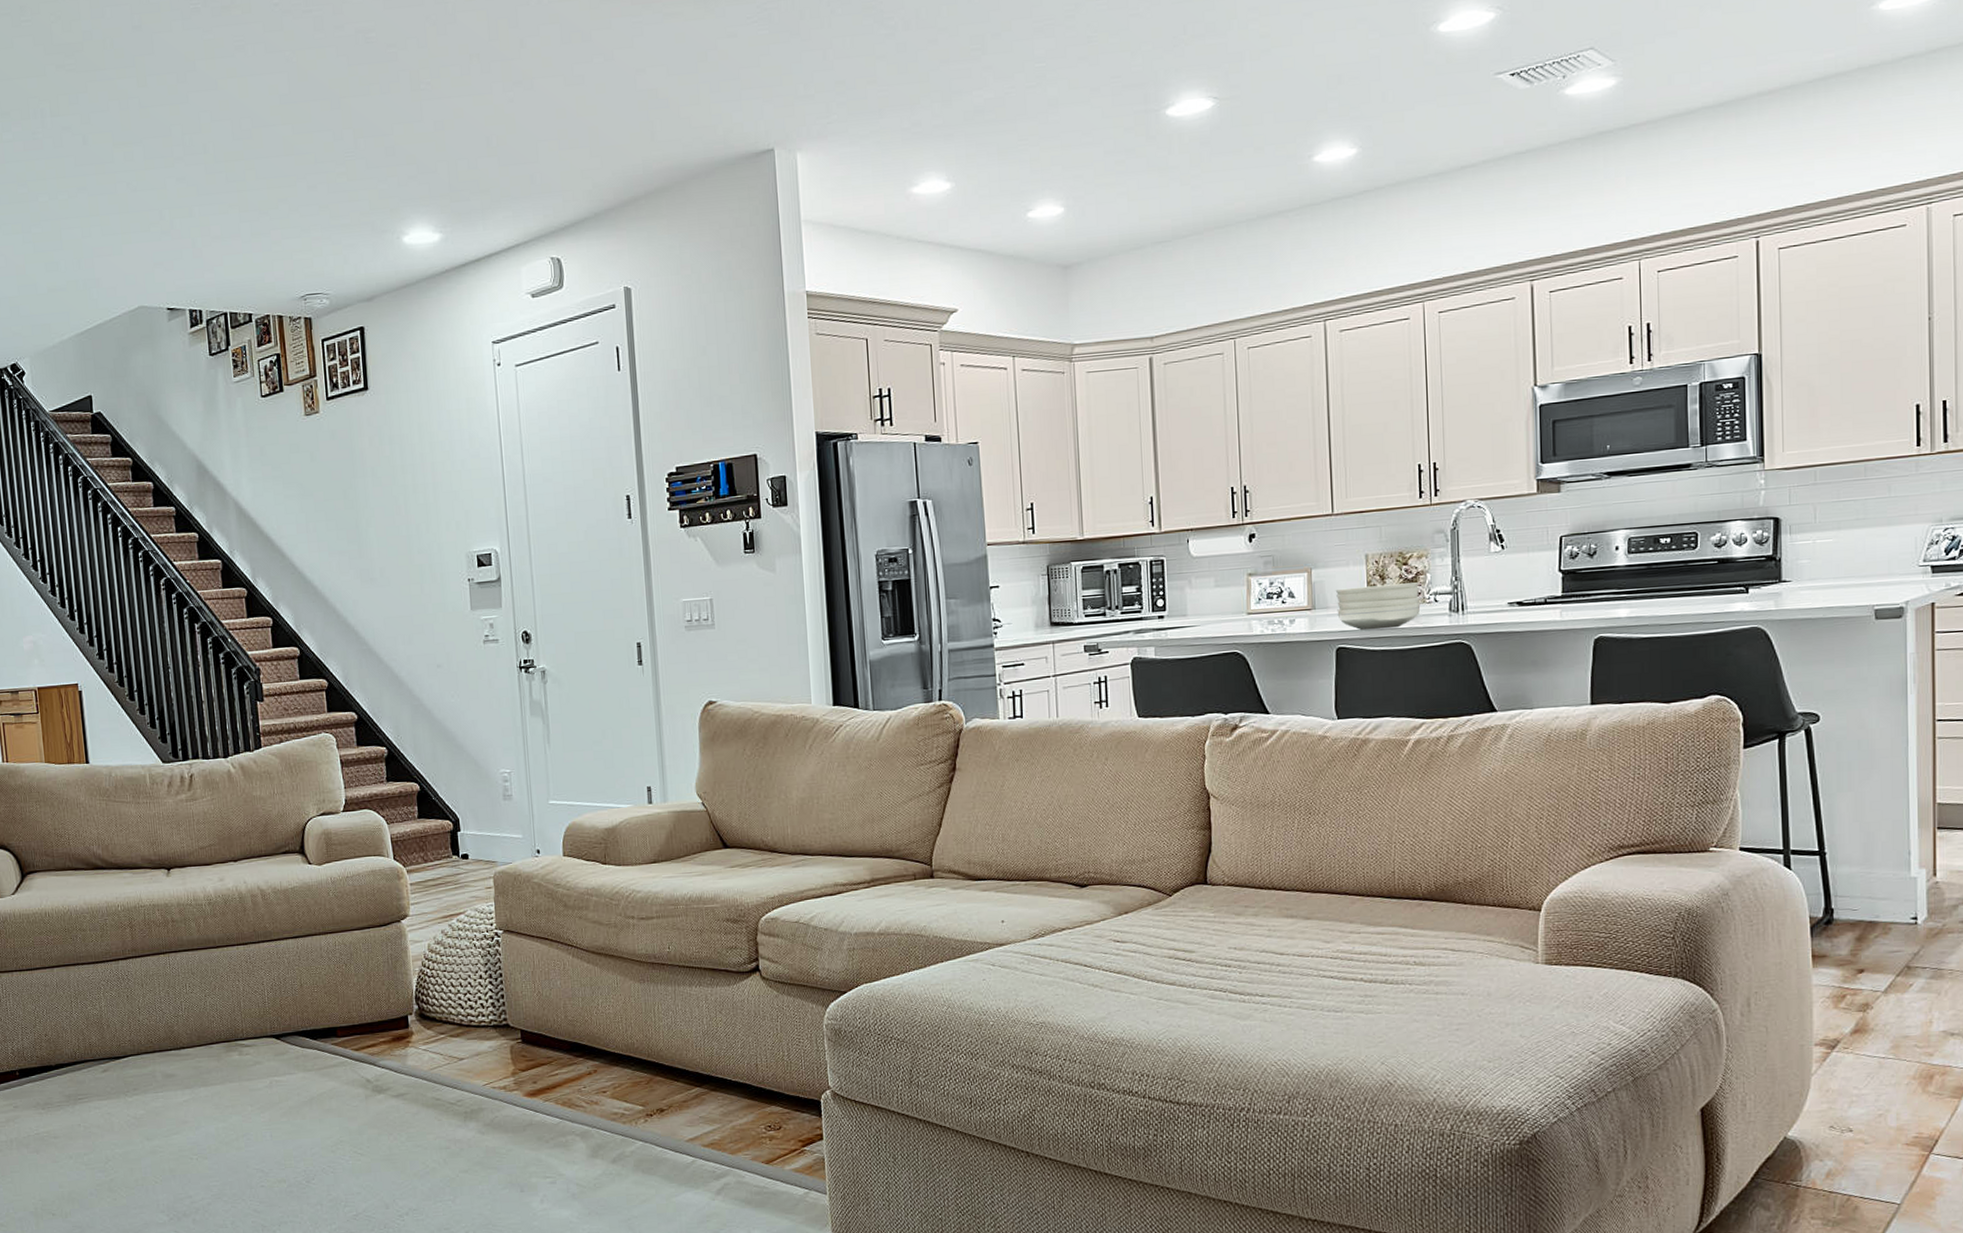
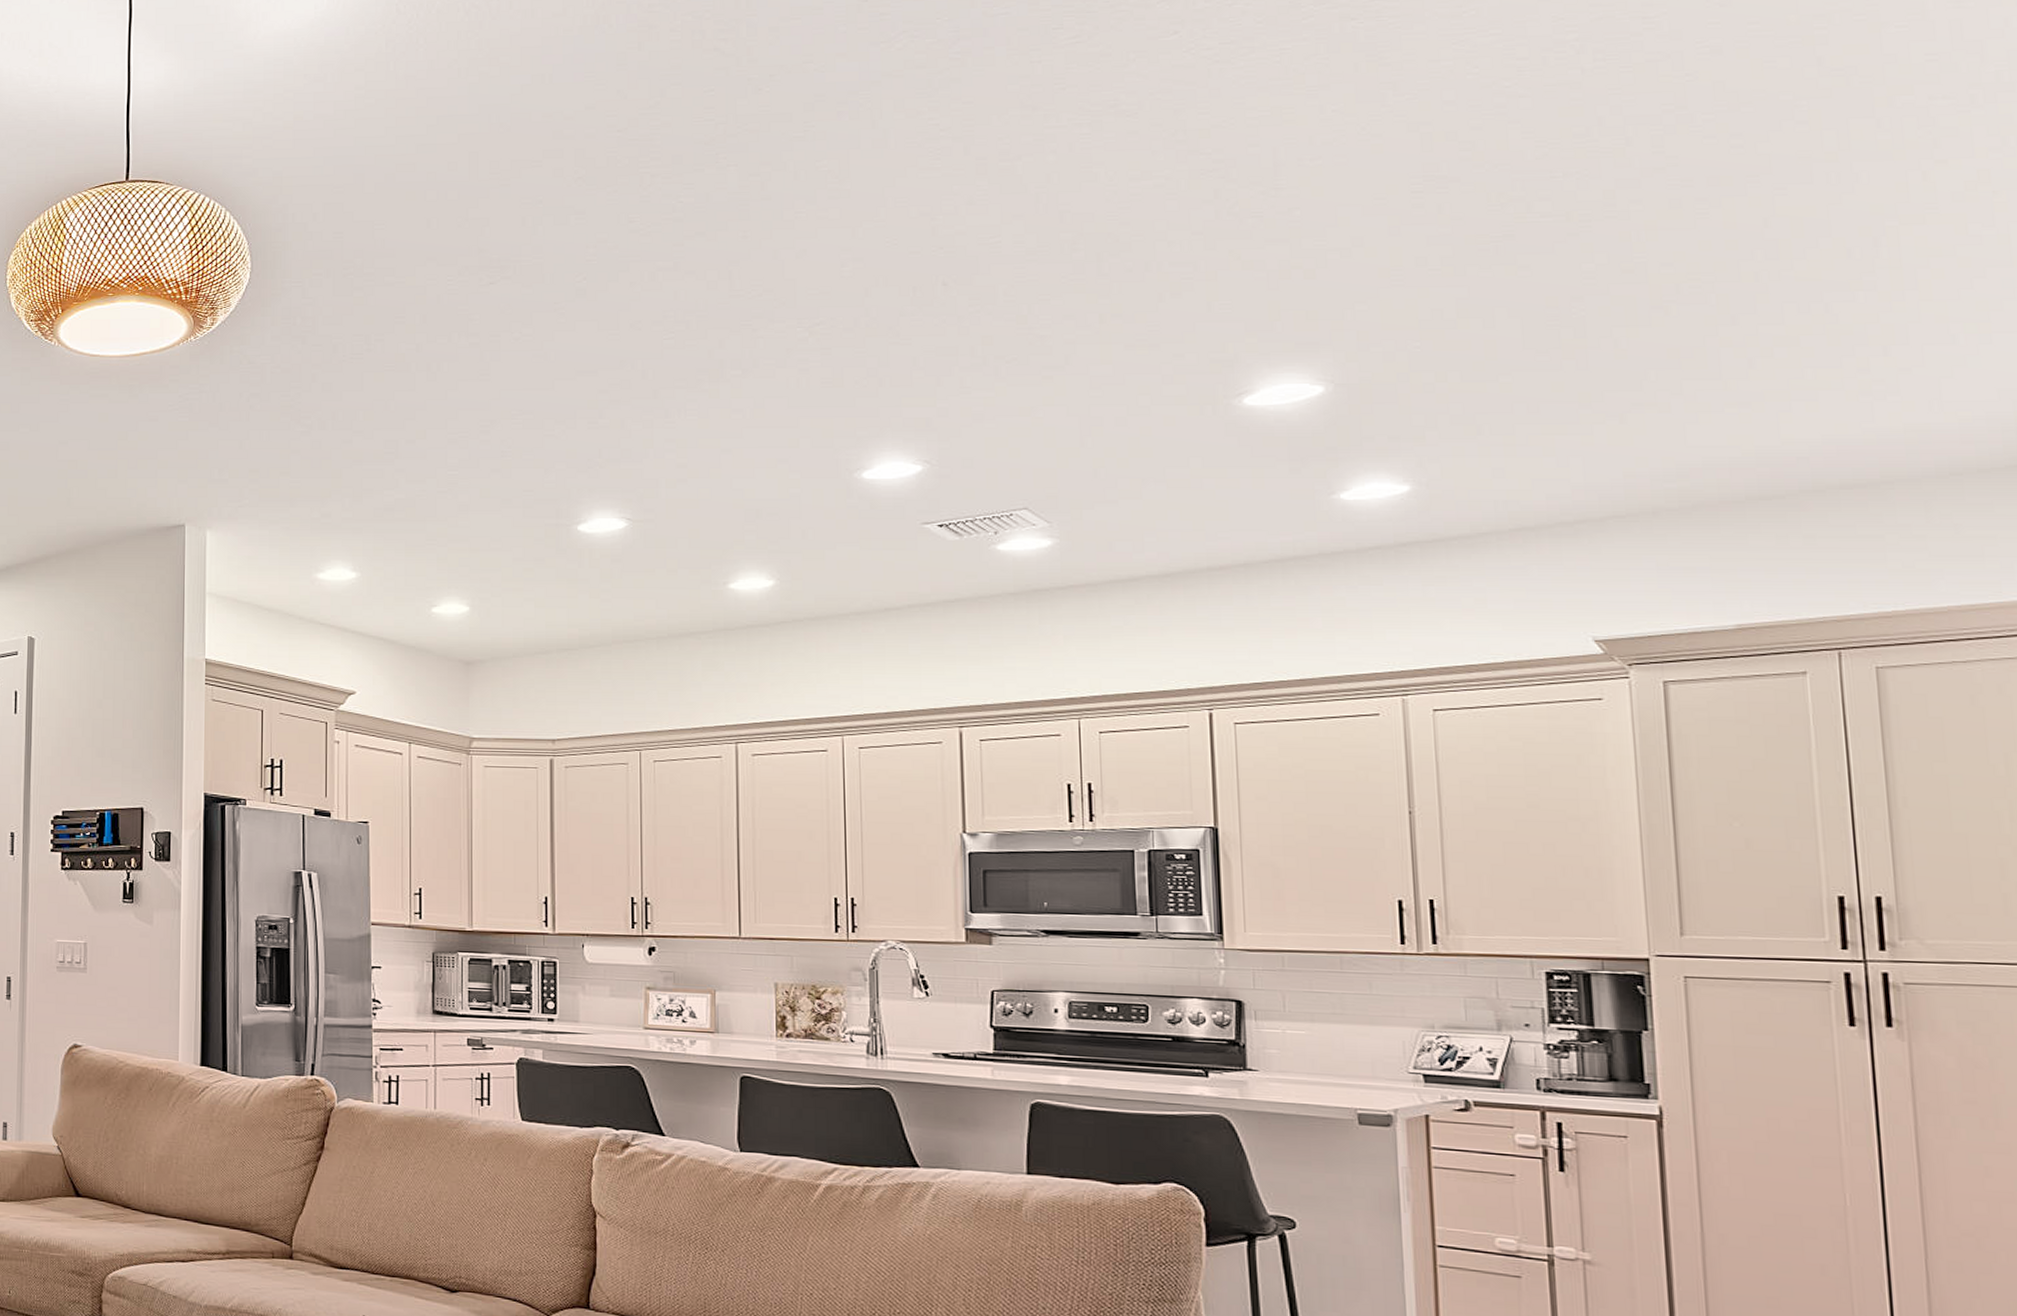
bowl: present [1335,582,1421,631] -> none [740,1015,835,1064]

